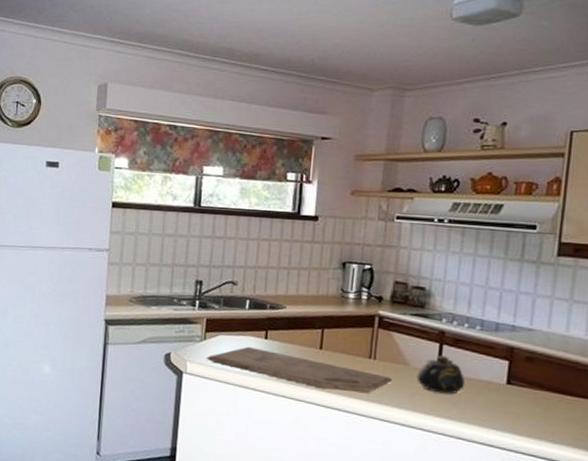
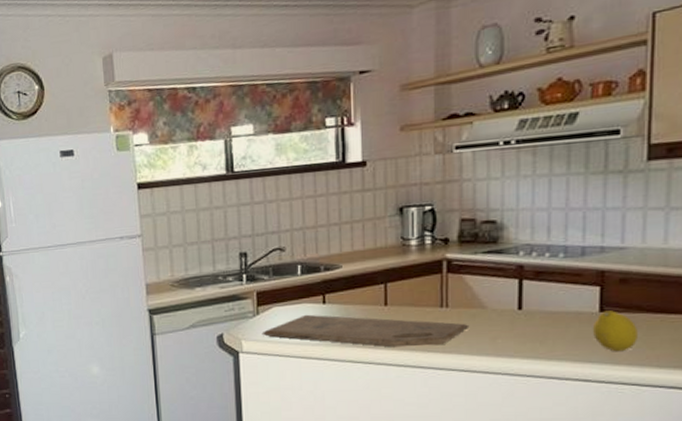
teapot: present [416,355,466,394] -> none [496,292,552,333]
fruit: none [499,384,538,424] -> present [592,310,638,352]

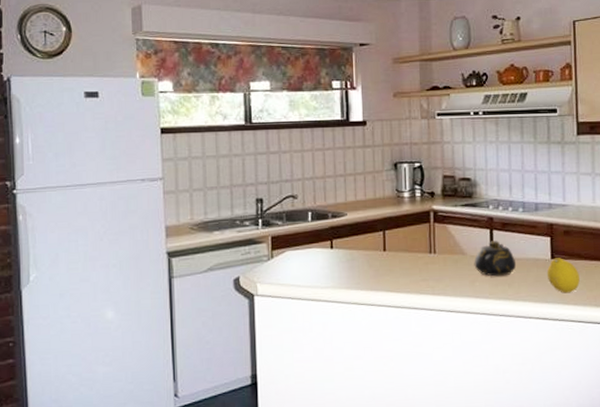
cutting board: present [261,314,470,348] -> none [275,258,453,290]
teapot: none [496,292,552,333] -> present [474,241,517,277]

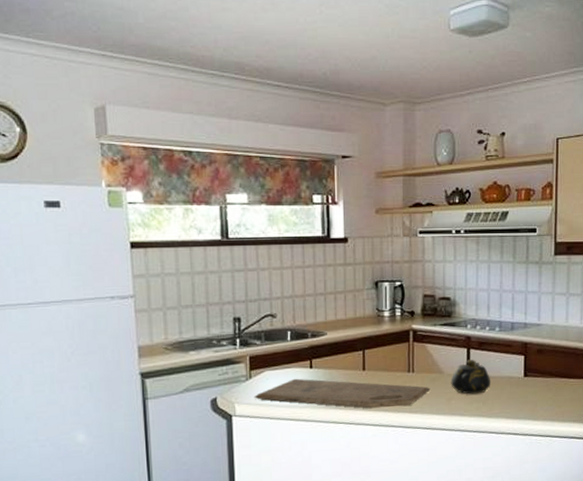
cutting board: none [275,258,453,290] -> present [254,378,431,409]
fruit: present [546,258,580,293] -> none [519,376,549,410]

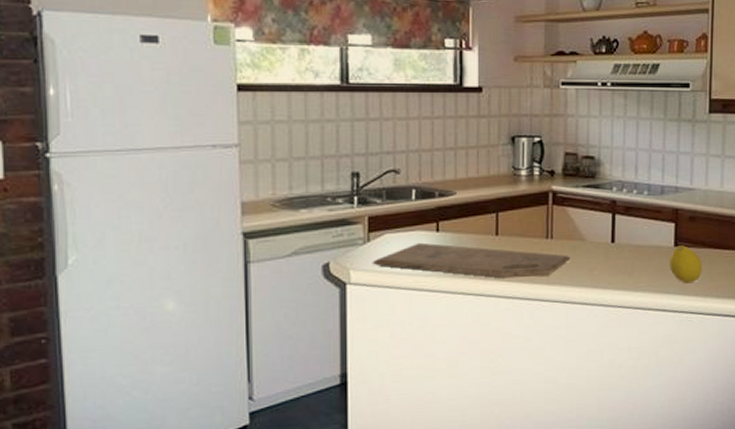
teapot: present [451,359,491,395] -> none [593,226,638,265]
fruit: none [519,376,549,410] -> present [669,245,702,284]

